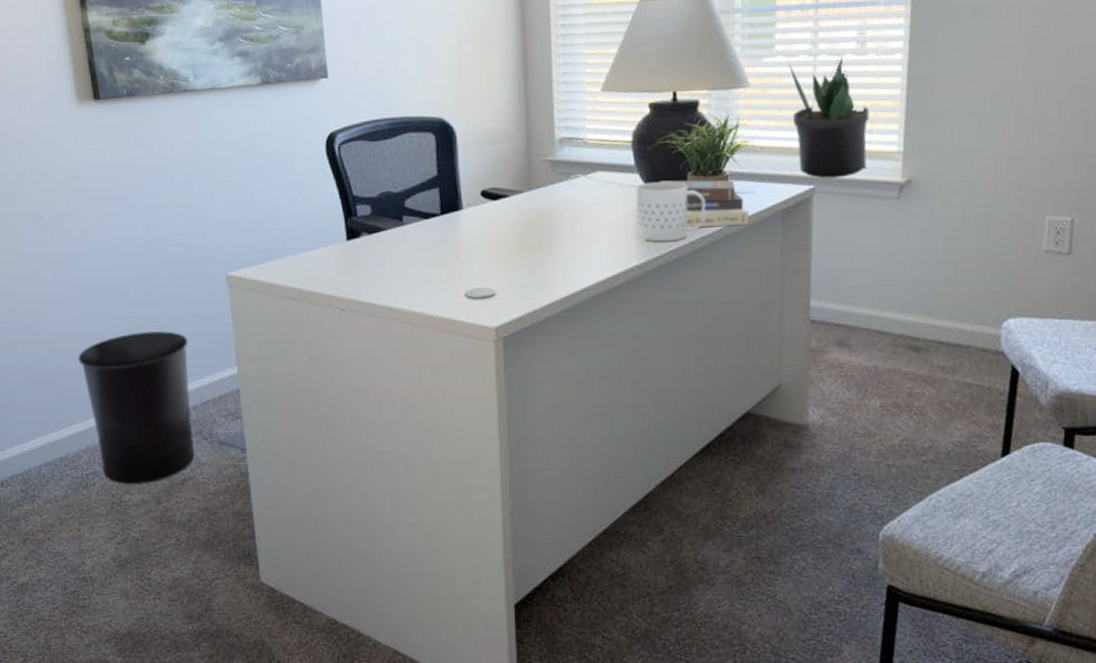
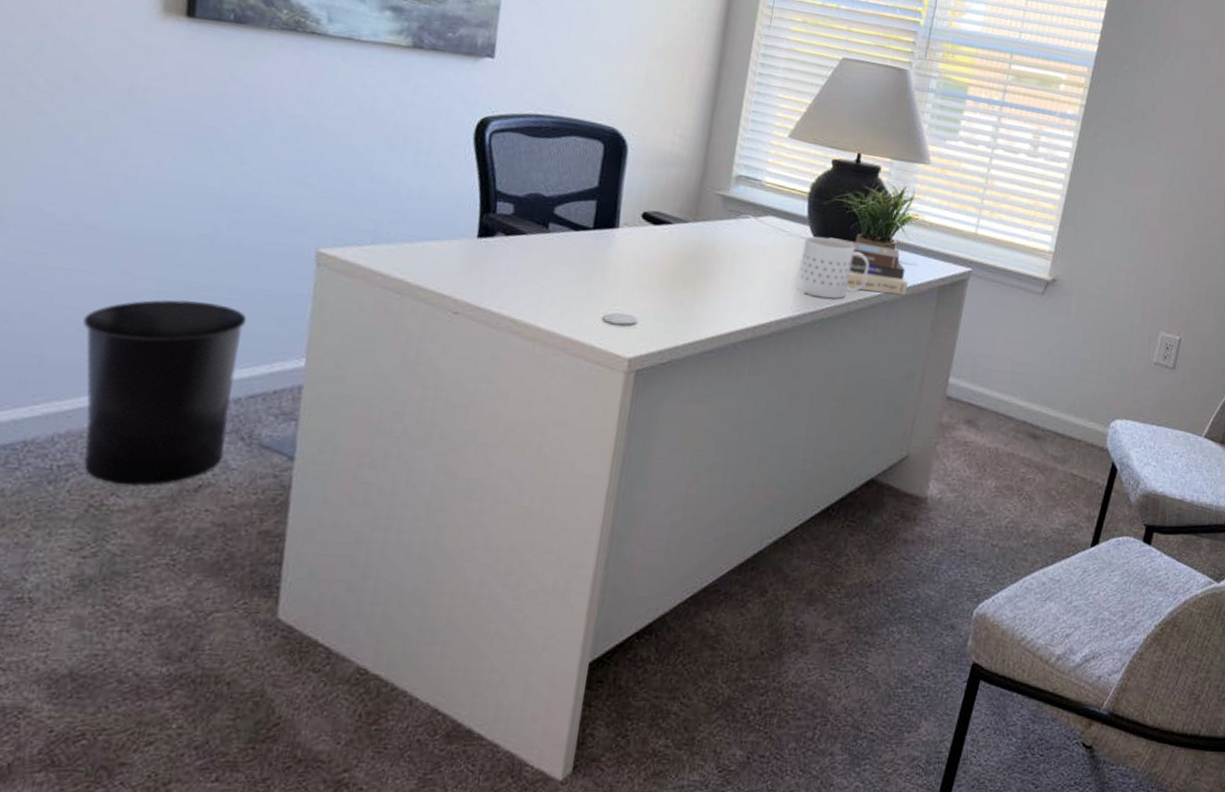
planter: present [789,56,870,179] -> none [961,150,1031,267]

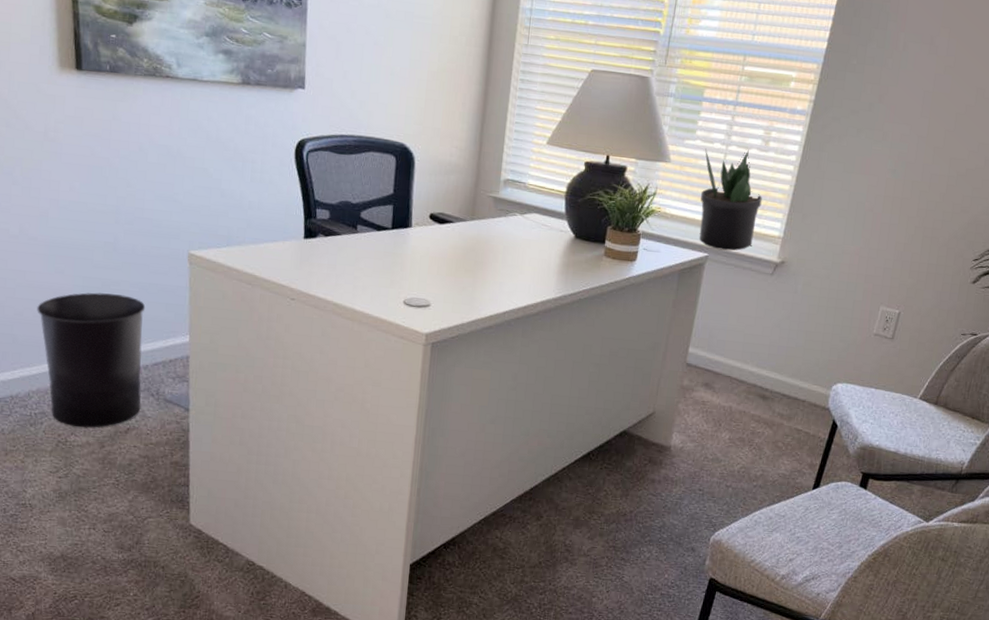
mug: present [796,236,870,299] -> none [557,229,619,283]
books: present [829,237,909,296] -> none [584,230,653,279]
planter: none [961,150,1031,267] -> present [699,148,762,251]

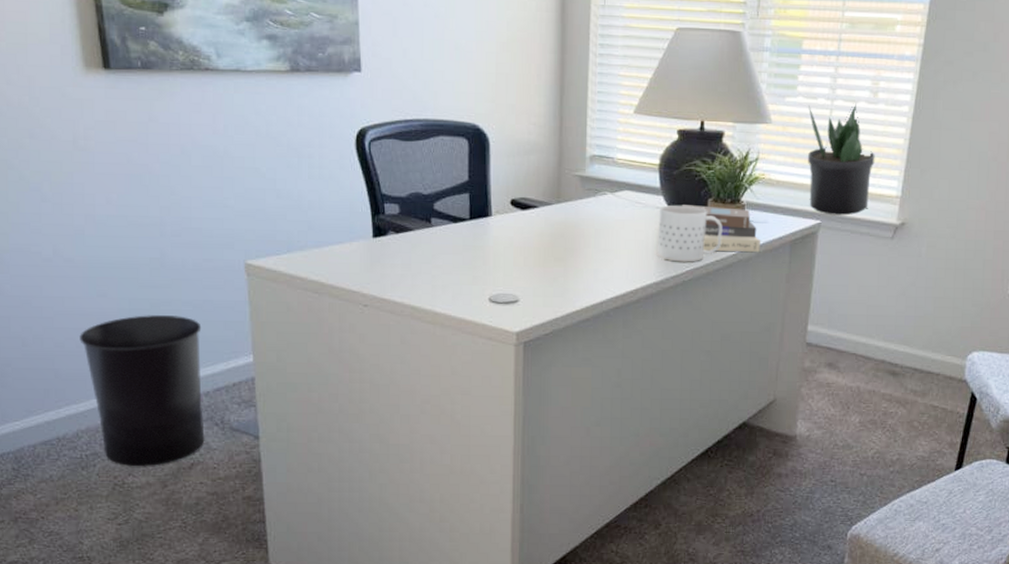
mug: none [557,229,619,283] -> present [656,205,723,262]
books: none [584,230,653,279] -> present [682,205,761,253]

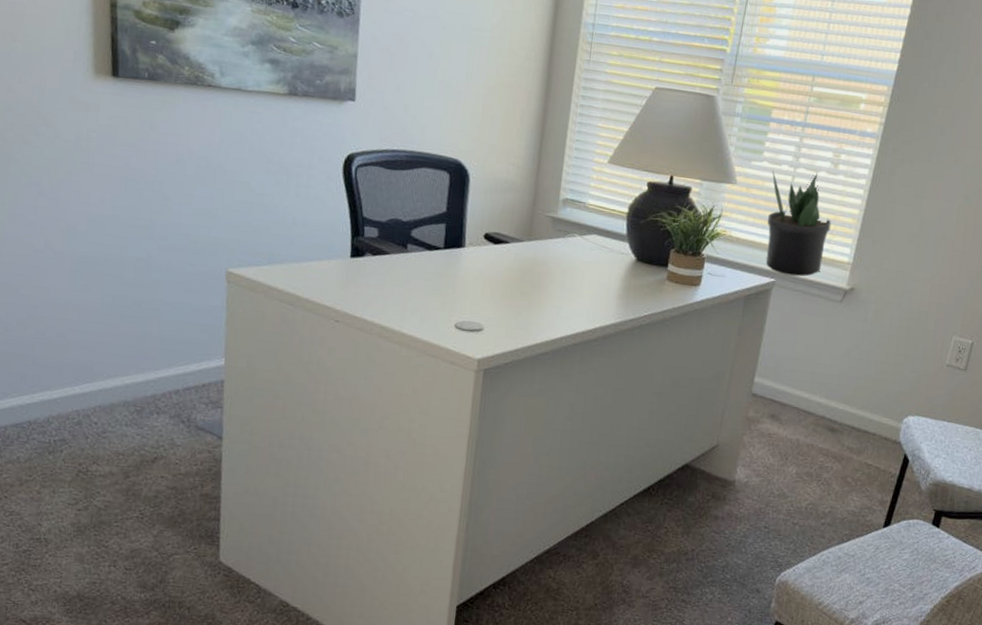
waste bin: present [79,315,205,467] -> none [60,311,179,456]
mug: present [656,205,723,262] -> none [617,252,682,308]
books: present [682,205,761,253] -> none [646,253,718,304]

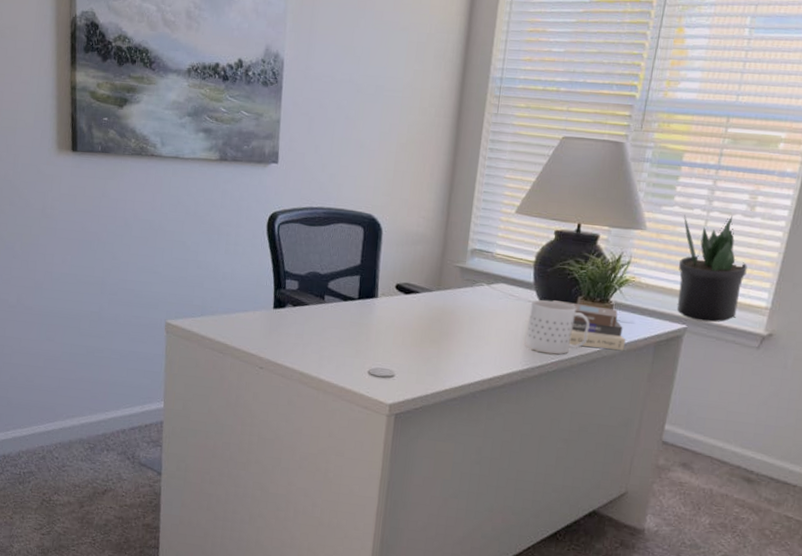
mug: none [617,252,682,308] -> present [524,300,590,355]
books: none [646,253,718,304] -> present [553,300,626,351]

